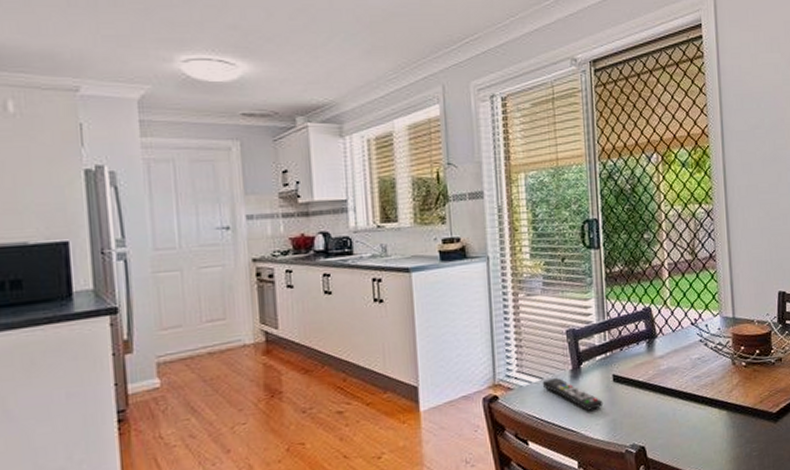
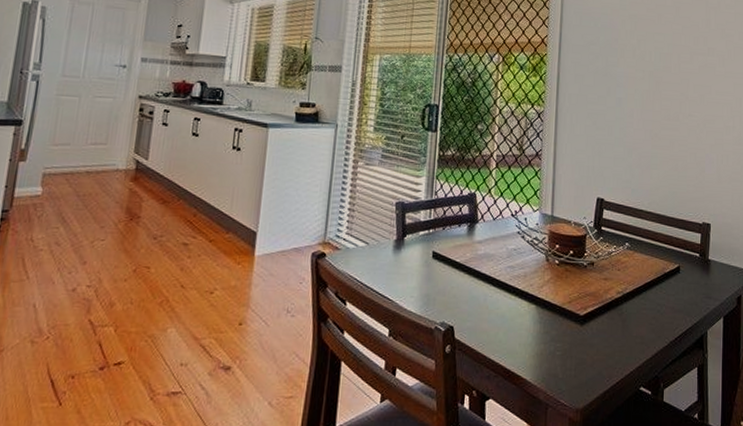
remote control: present [542,377,604,411] -> none [367,244,421,282]

